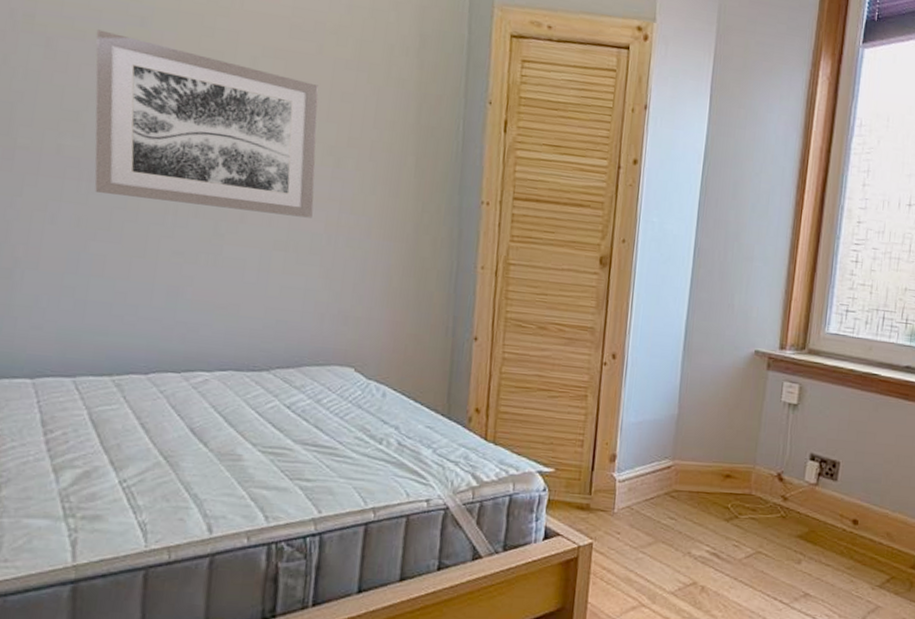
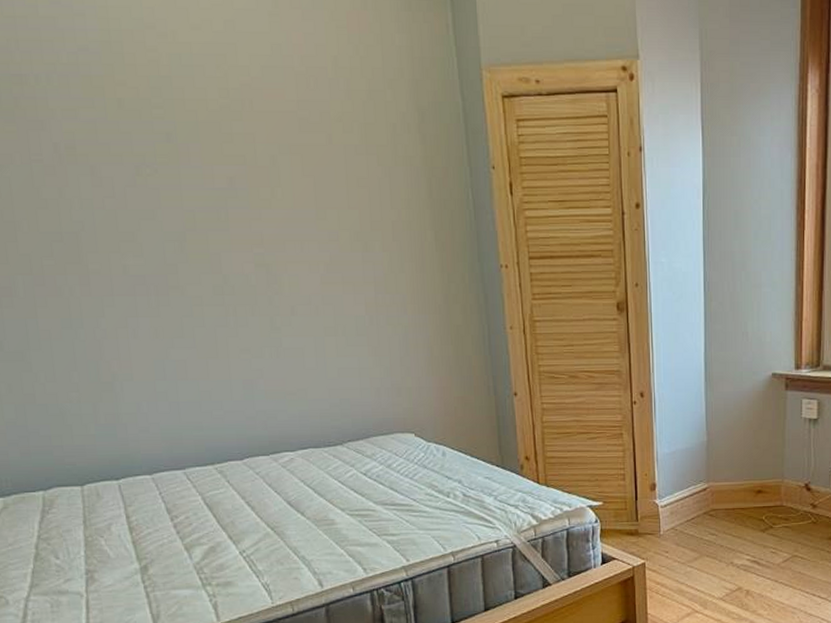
wall art: present [94,29,319,218] -> none [131,151,353,304]

